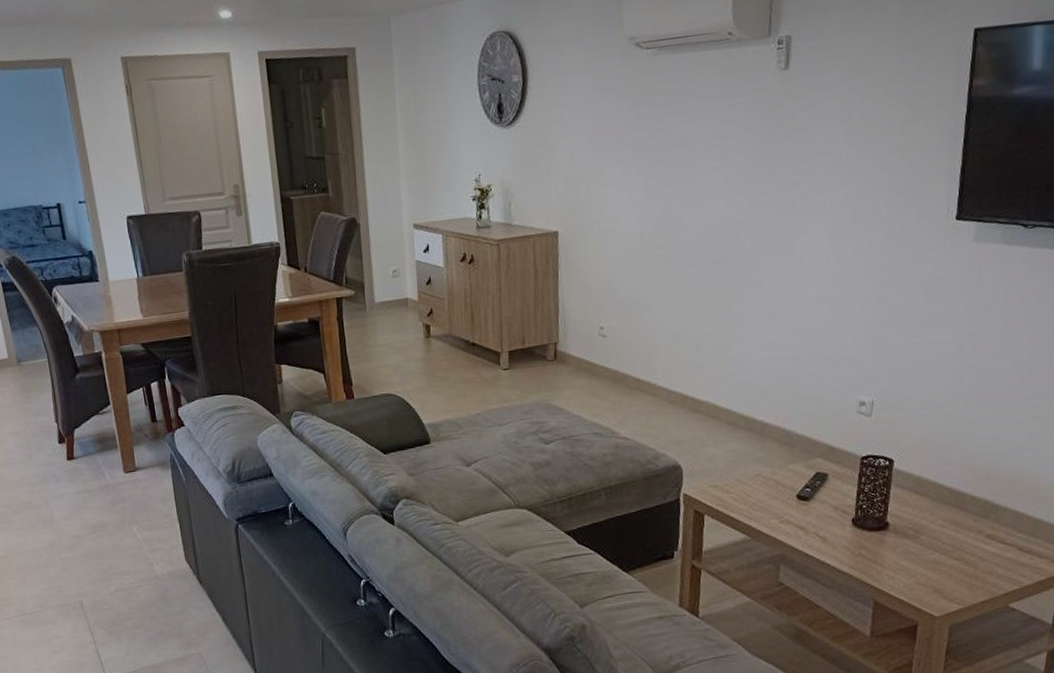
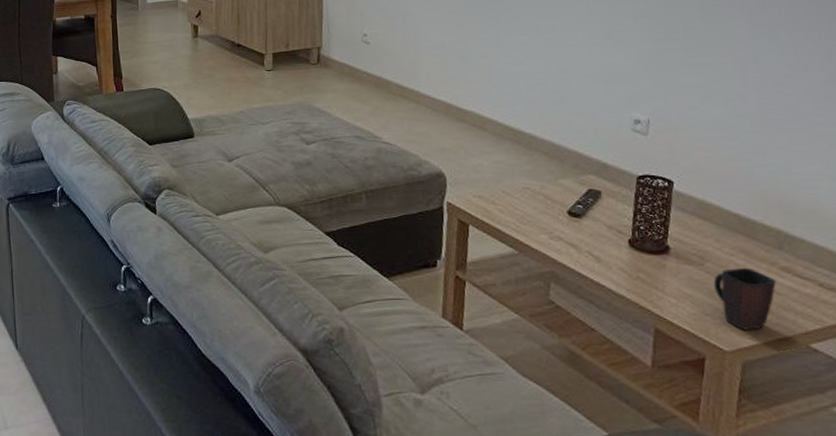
mug: none [926,538,982,596] -> present [713,268,776,330]

